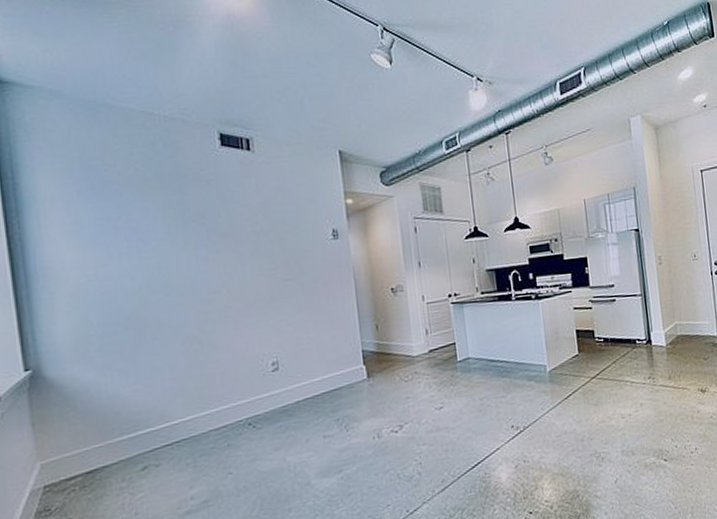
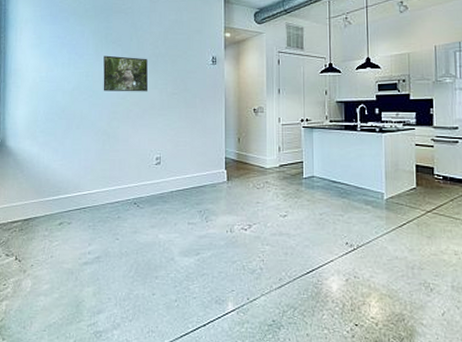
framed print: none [181,238,251,286] -> present [103,55,149,92]

